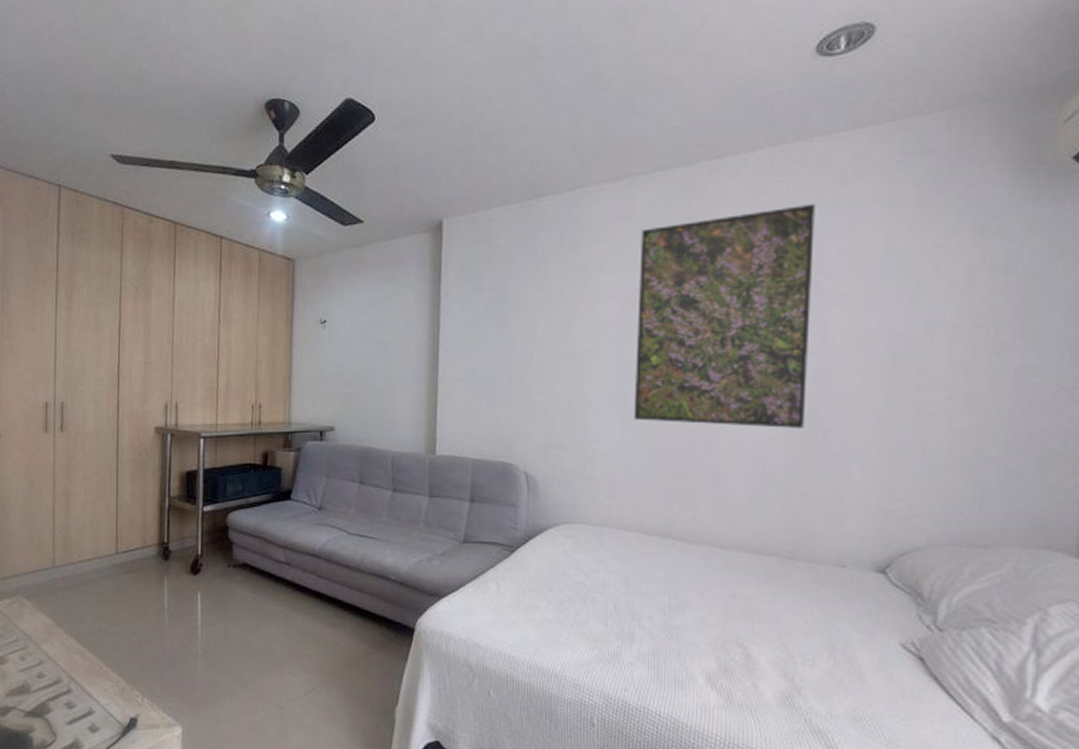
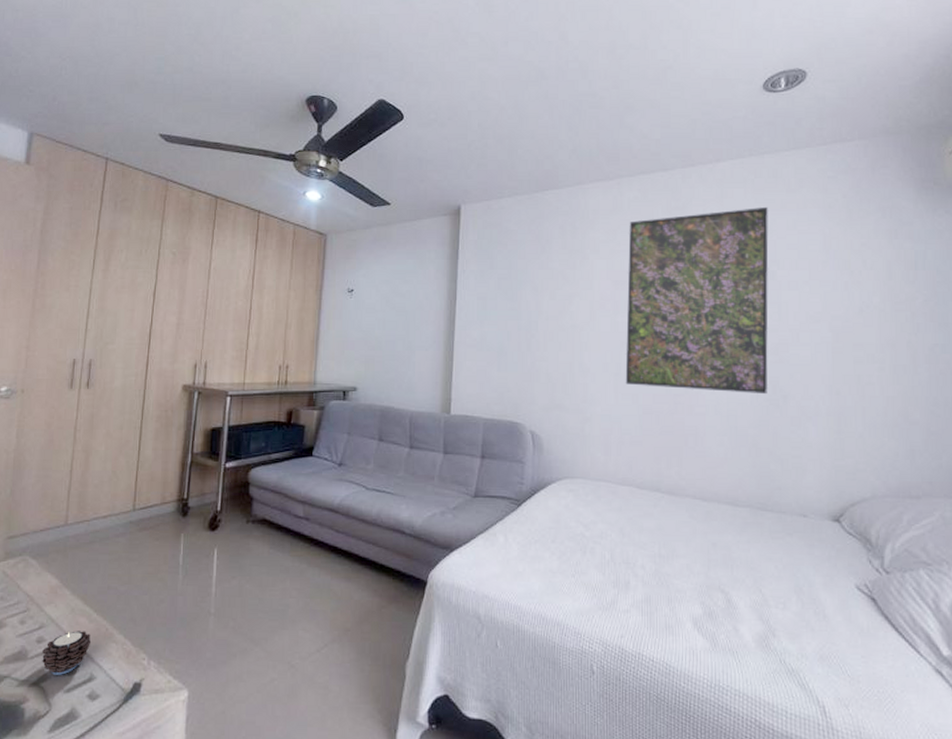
candle: none [43,668,88,708] -> present [42,631,92,675]

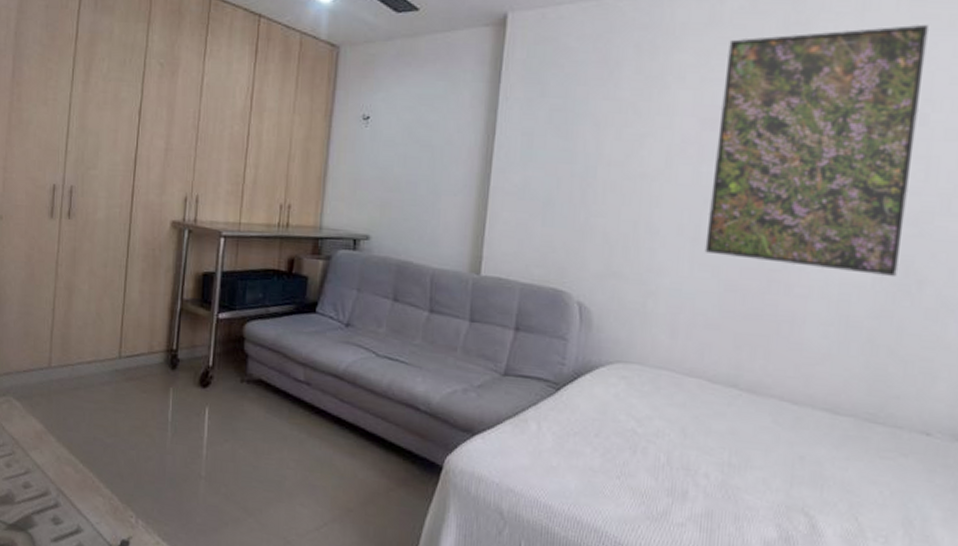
candle: present [42,631,92,675] -> none [29,479,78,524]

